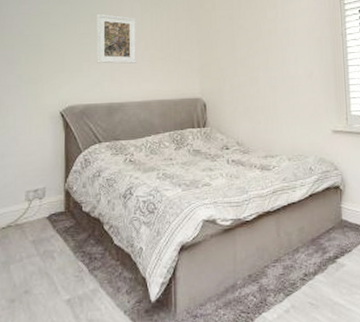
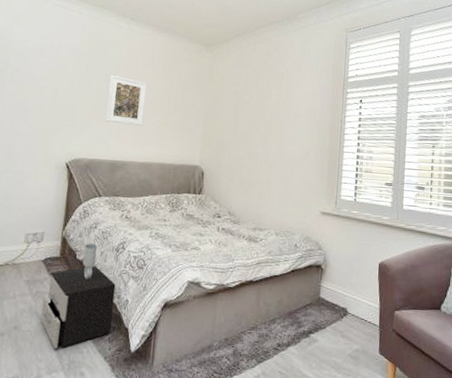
nightstand: none [52,193,127,308] -> present [40,244,116,348]

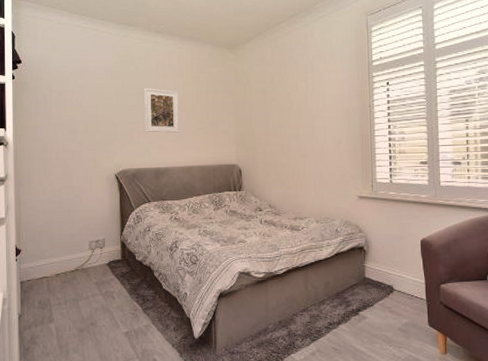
nightstand: present [40,244,116,348] -> none [112,246,175,339]

